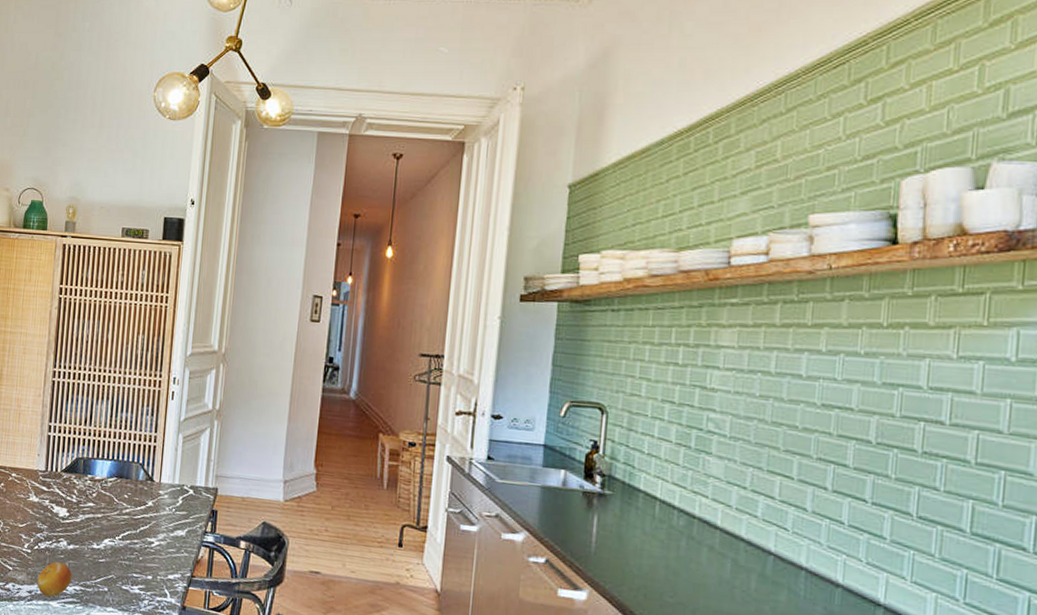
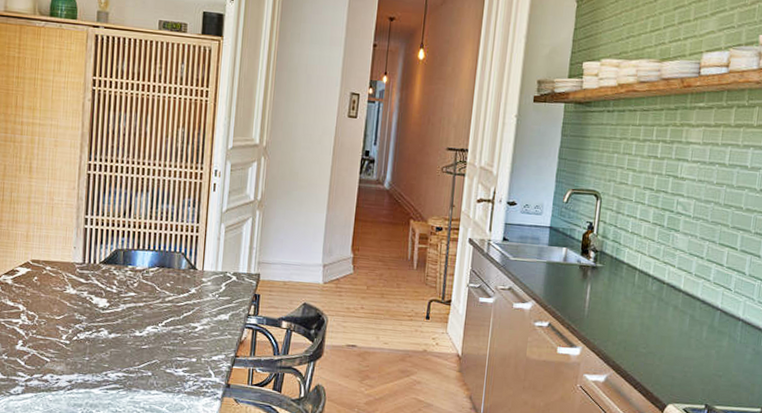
fruit: present [37,561,72,597] -> none [77,350,114,385]

